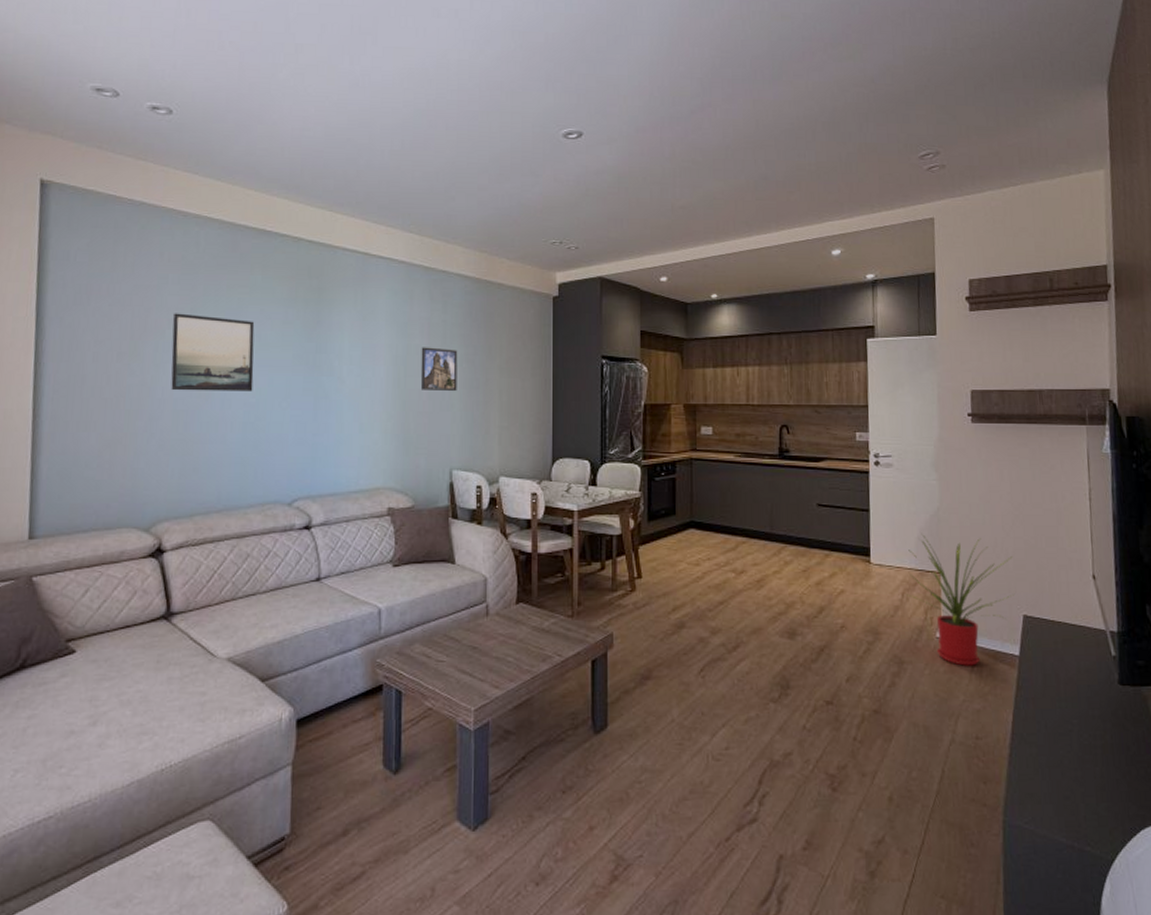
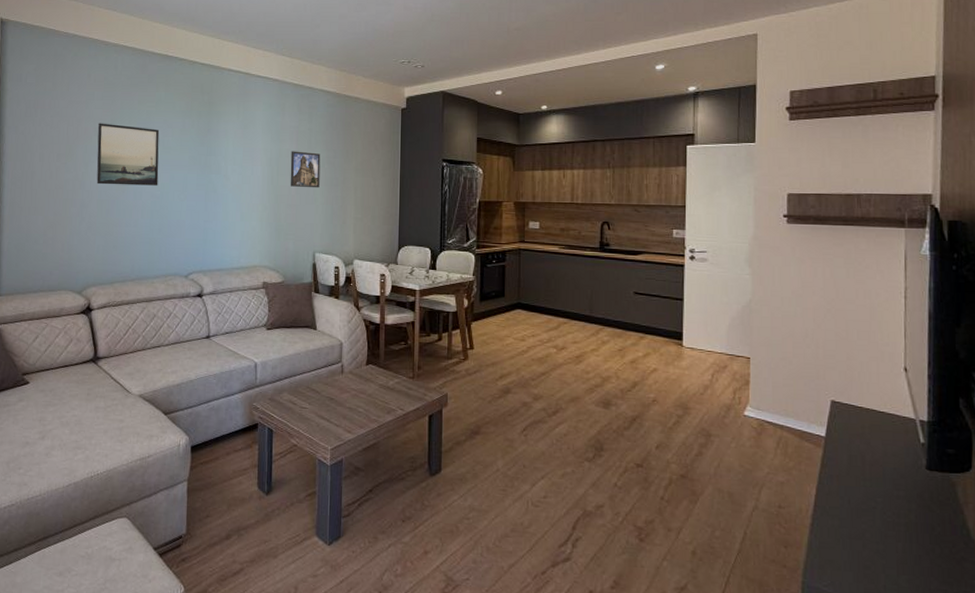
house plant: present [906,533,1014,666] -> none [716,321,823,443]

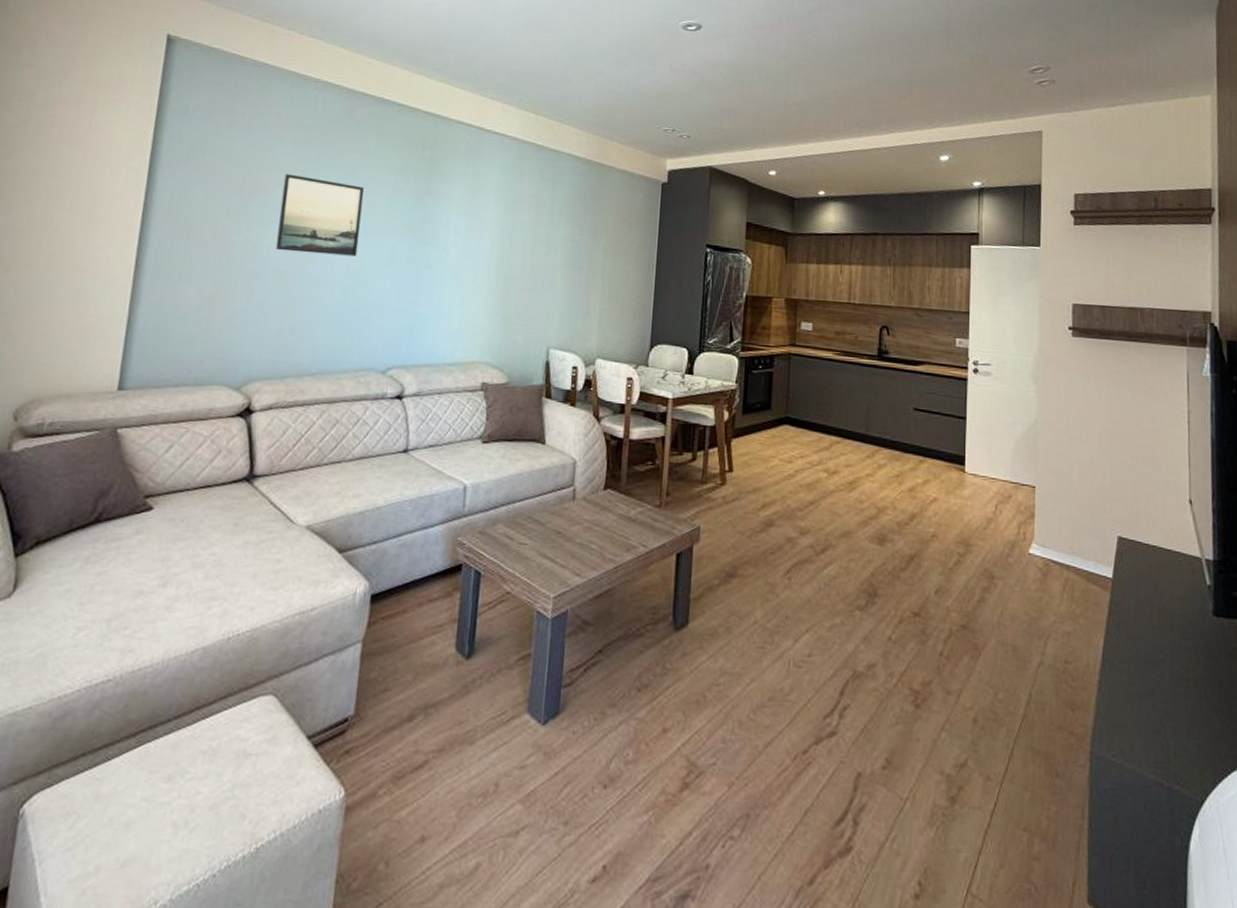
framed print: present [290,151,321,188] -> none [524,224,564,271]

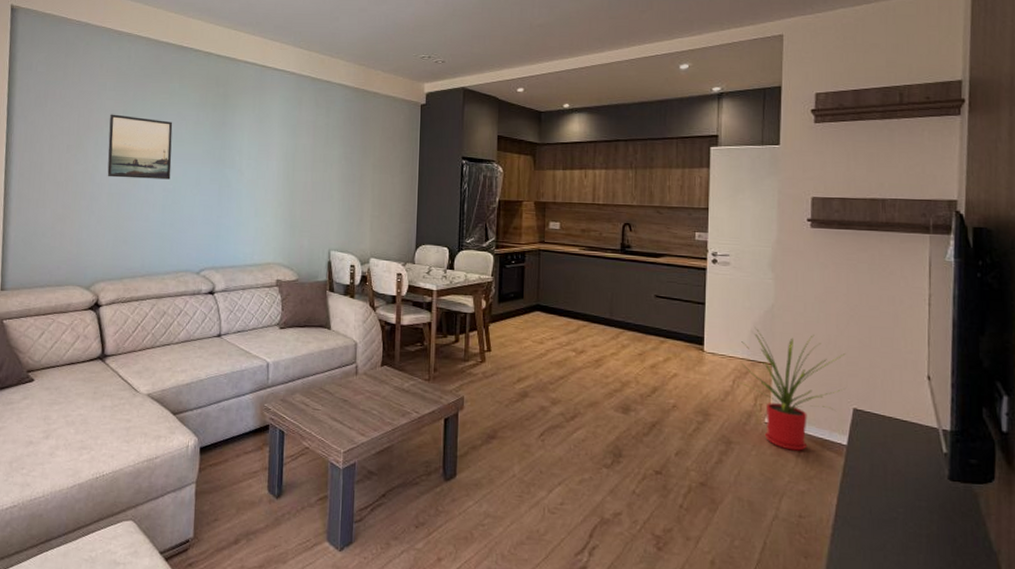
house plant: none [1000,444,1109,586] -> present [737,327,846,451]

